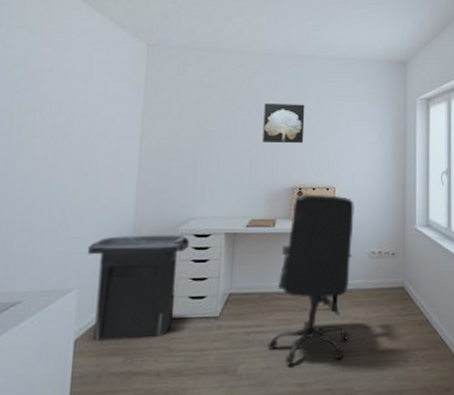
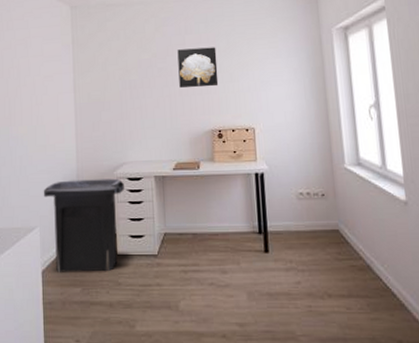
office chair: present [267,194,354,365] -> none [204,135,286,304]

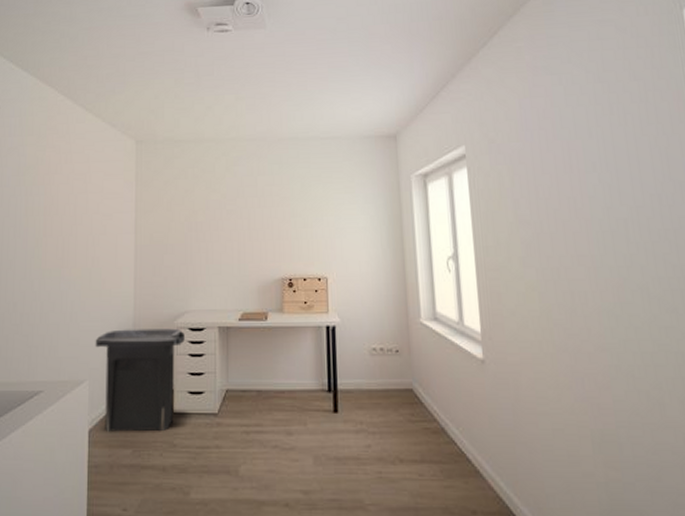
wall art: present [177,47,219,88] -> none [248,190,291,232]

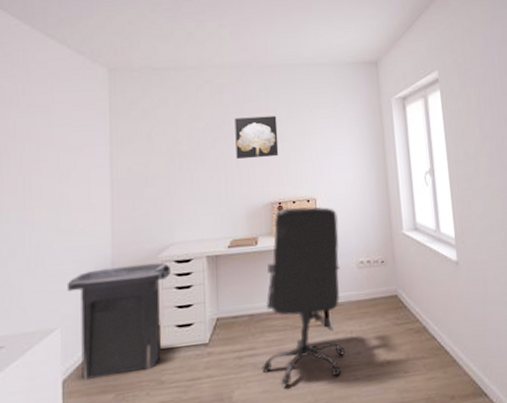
wall art: none [248,190,291,232] -> present [234,115,279,159]
office chair: none [268,285,355,469] -> present [261,206,346,386]

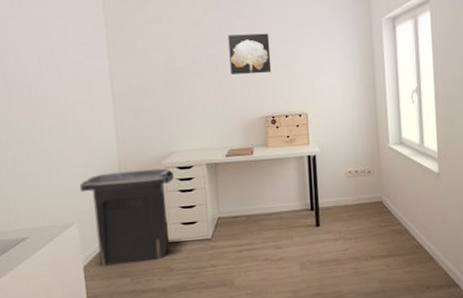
office chair: present [261,206,346,386] -> none [259,120,335,275]

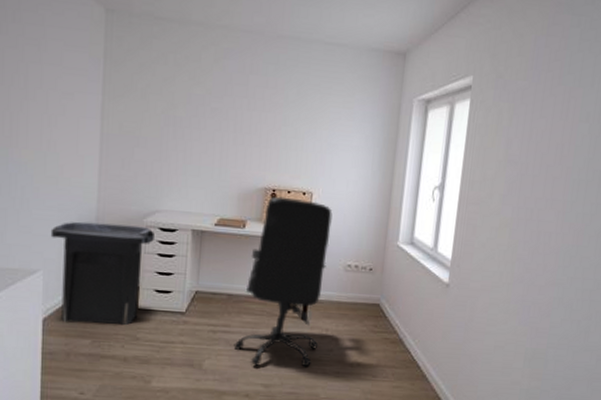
wall art: present [228,33,272,75] -> none [234,90,284,141]
office chair: none [259,120,335,275] -> present [234,196,333,367]

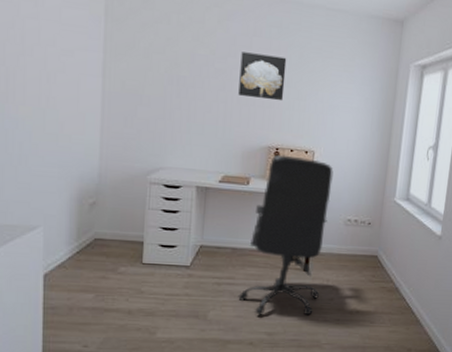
trash can: present [50,221,154,326] -> none [51,178,158,280]
wall art: none [234,90,284,141] -> present [238,52,287,101]

